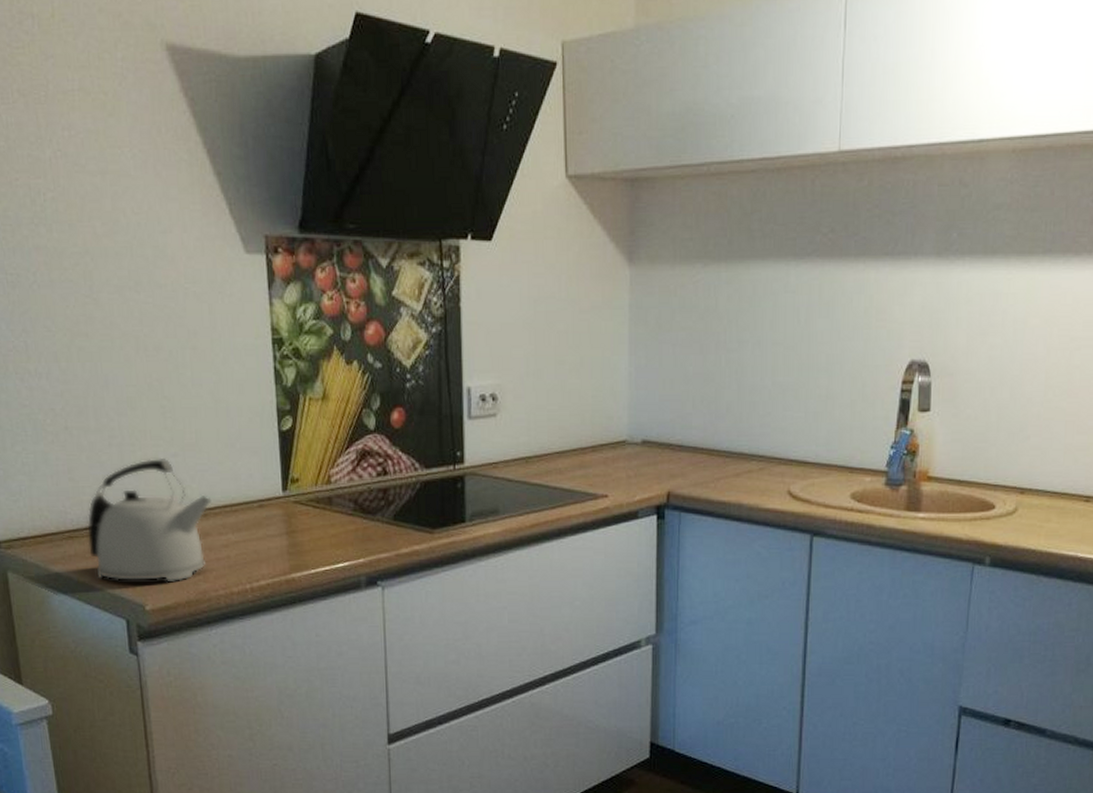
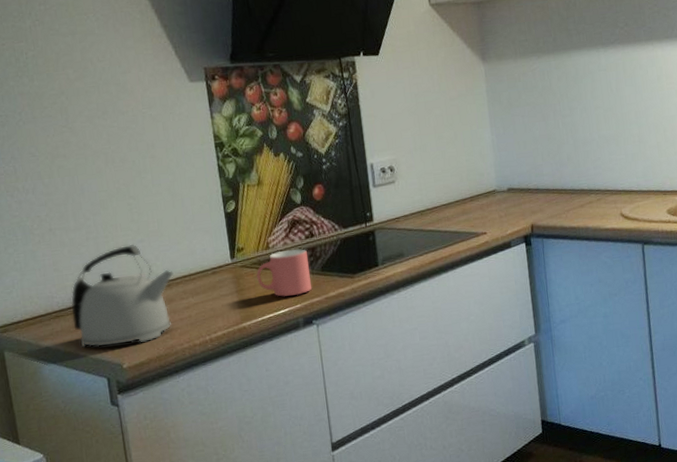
mug: none [311,487,380,548] -> present [256,248,312,297]

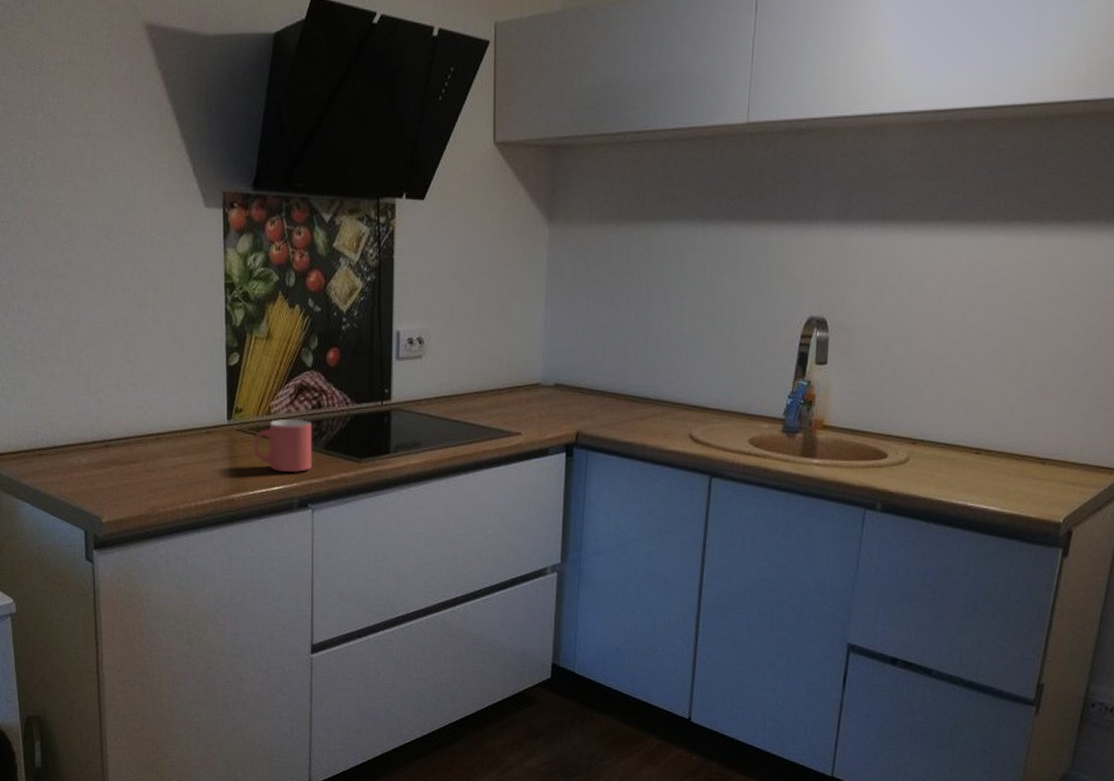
kettle: present [70,245,174,348] -> none [55,387,165,499]

